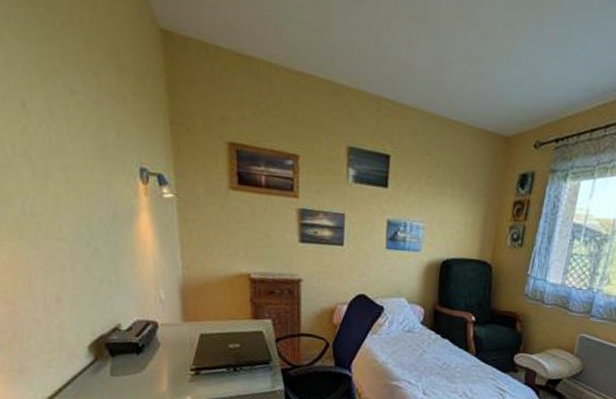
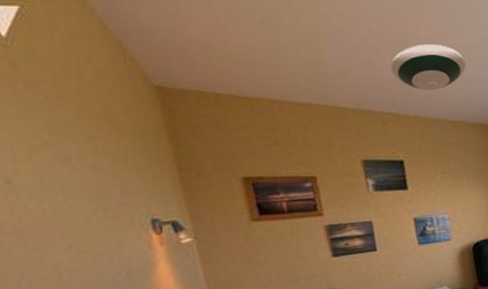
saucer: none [398,23,483,82] -> present [390,43,466,91]

